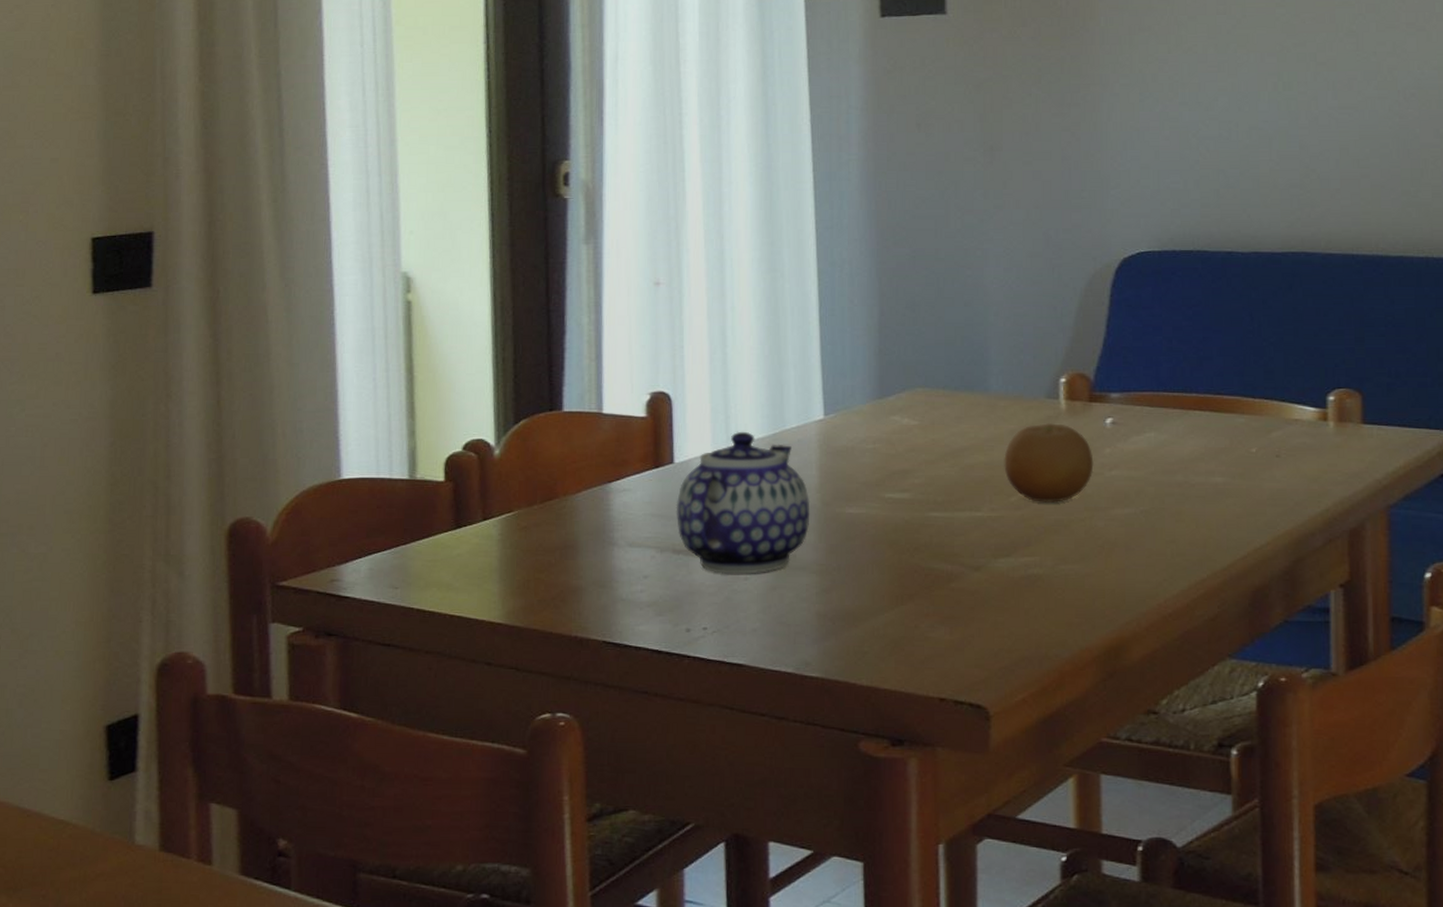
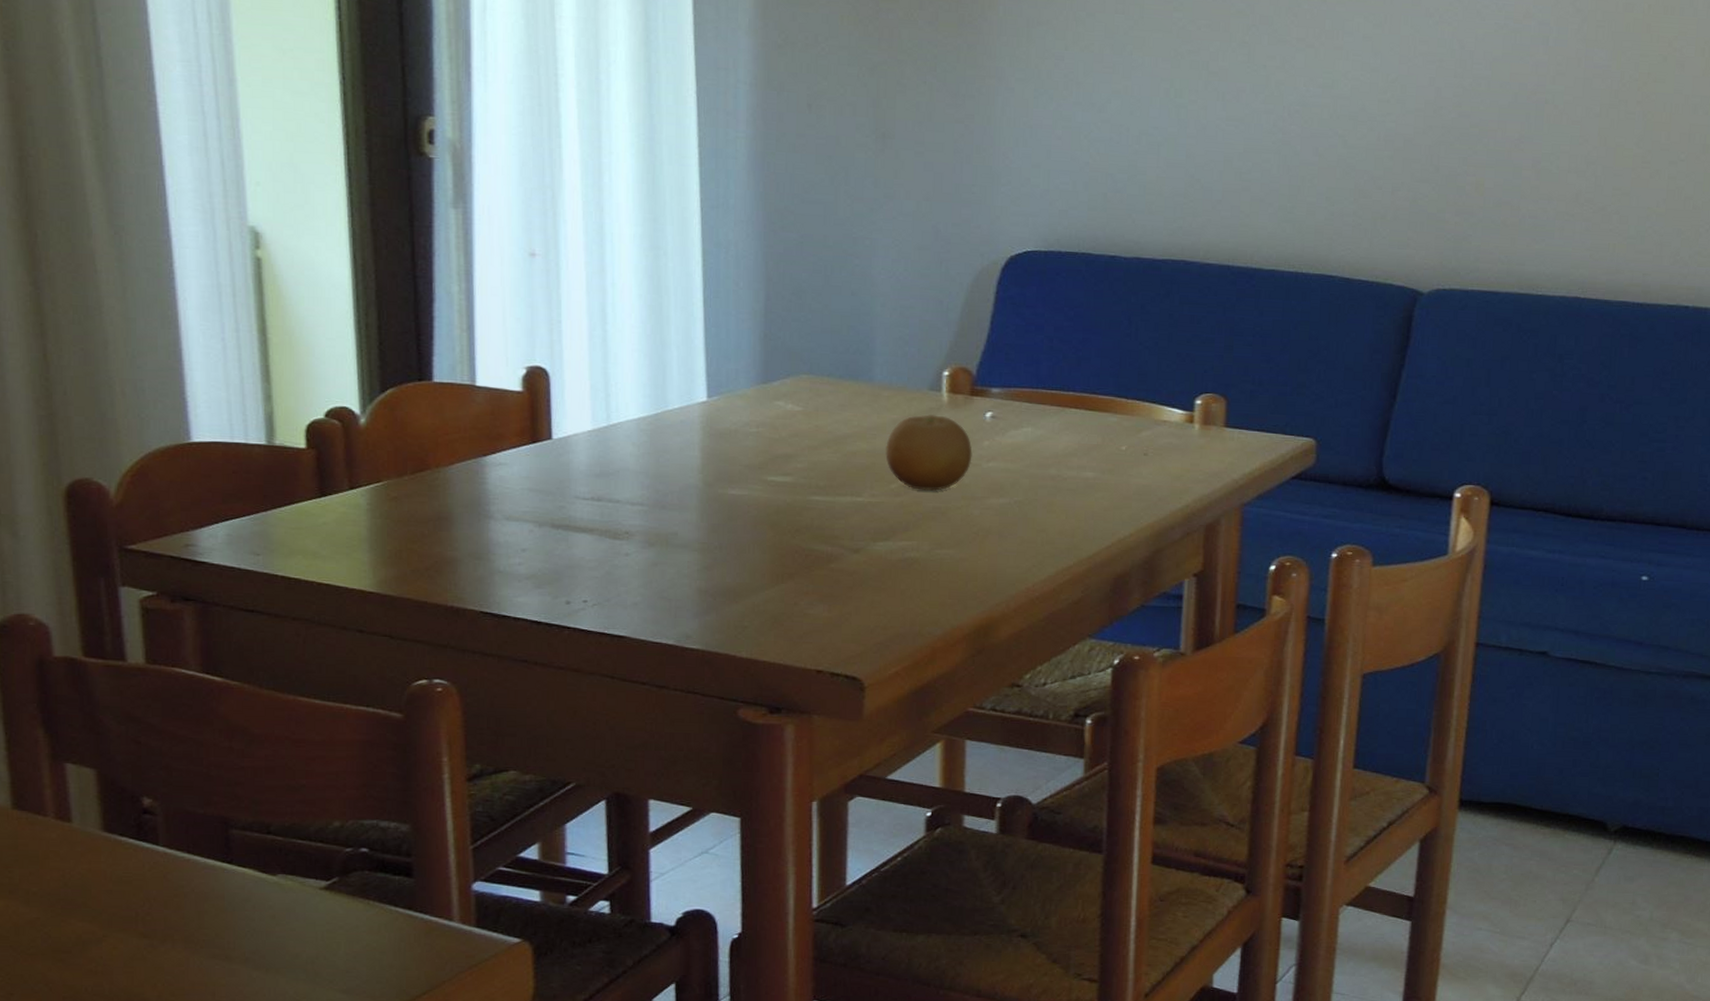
teapot: present [676,431,810,574] -> none [554,409,693,550]

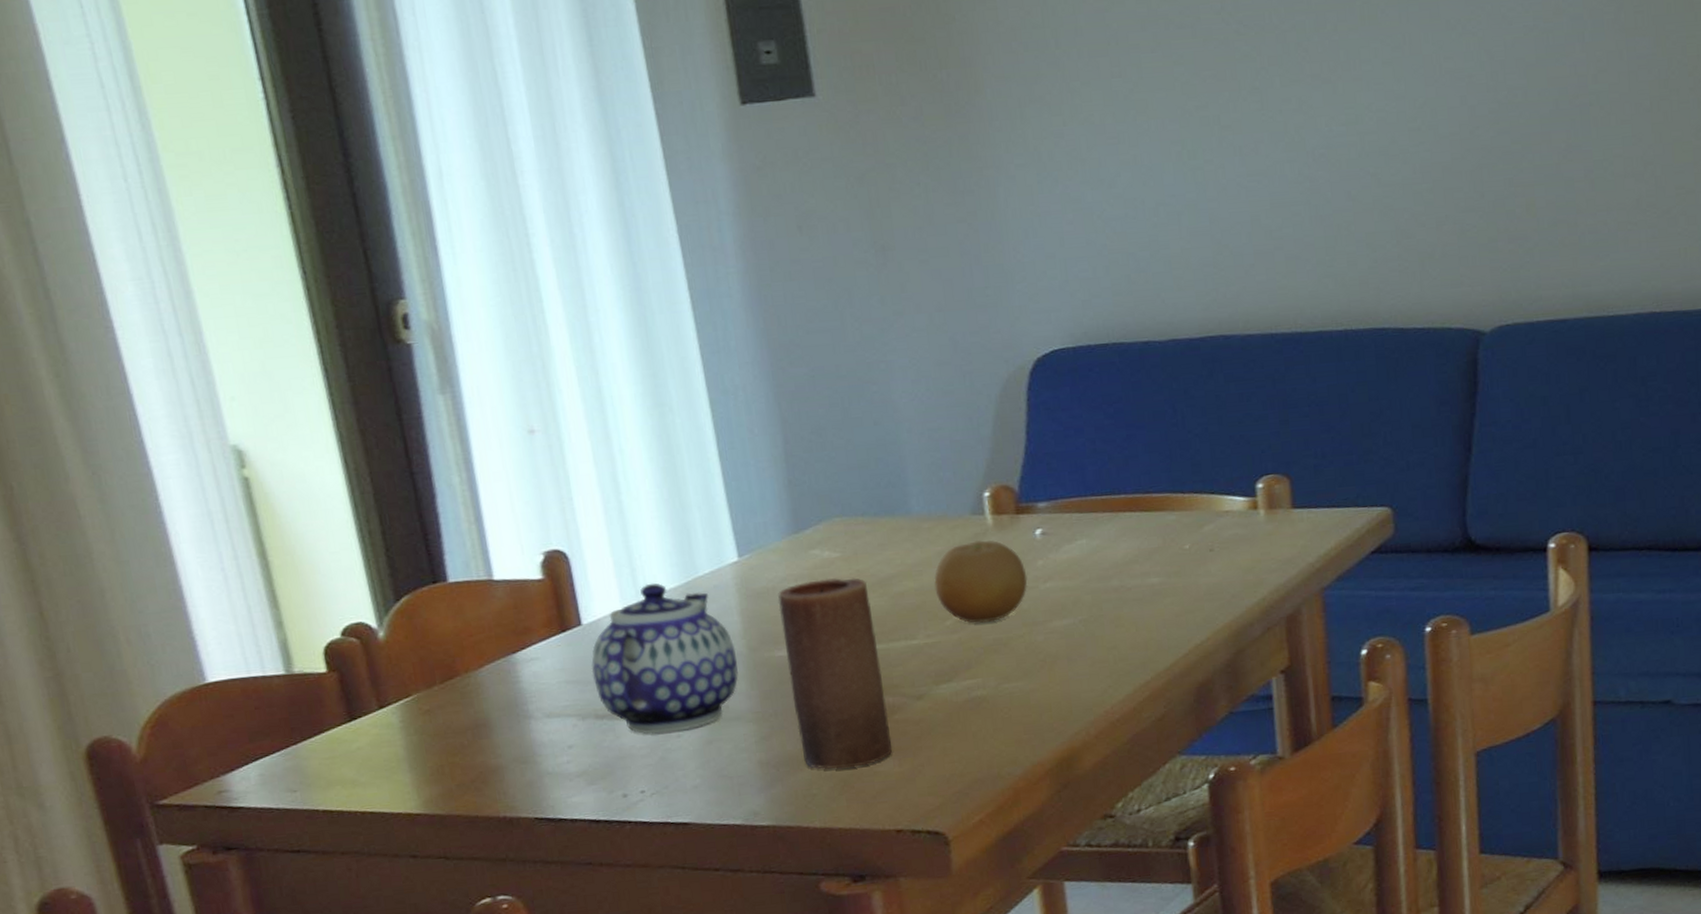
teapot: none [554,409,693,550] -> present [591,583,738,734]
candle: none [738,428,825,607] -> present [778,578,893,770]

